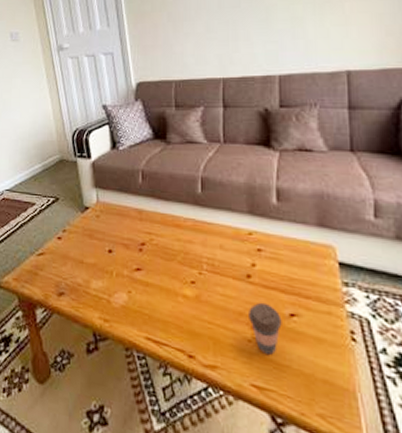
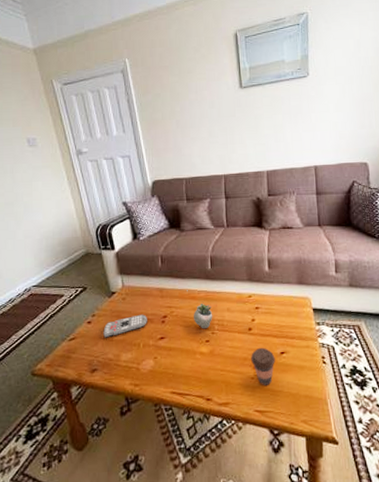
remote control: none [73,237,123,259] -> present [103,314,147,338]
succulent plant: none [170,215,201,267] -> present [187,290,213,329]

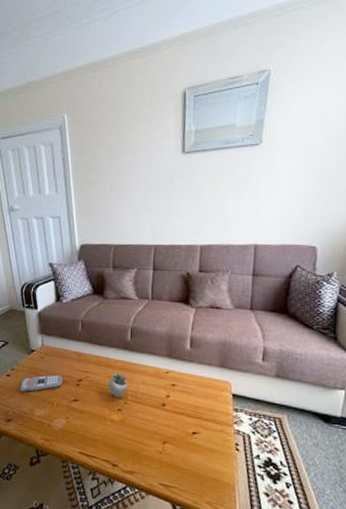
coffee cup: present [251,347,275,385] -> none [161,424,186,462]

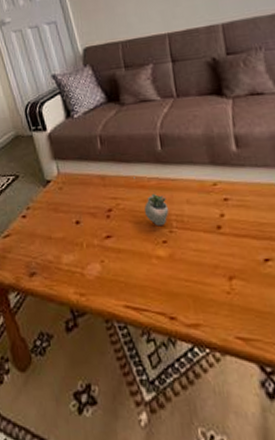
remote control: present [20,374,63,393] -> none [40,207,90,235]

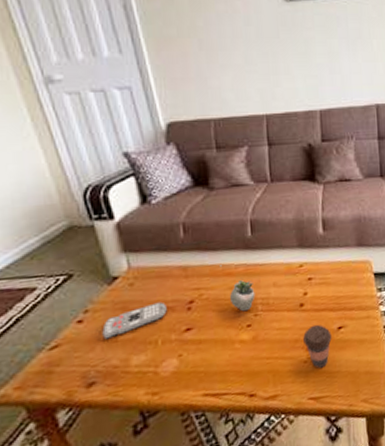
remote control: none [40,207,90,235] -> present [102,302,167,340]
coffee cup: none [223,251,258,303] -> present [303,324,332,368]

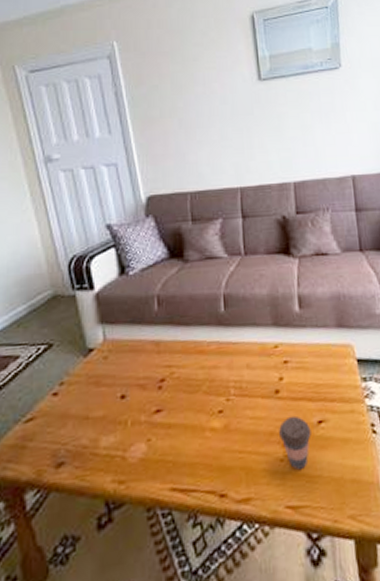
remote control: present [102,302,167,340] -> none [75,378,138,416]
succulent plant: present [220,265,256,312] -> none [192,341,228,395]

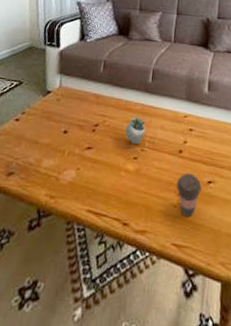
succulent plant: none [192,341,228,395] -> present [124,100,146,145]

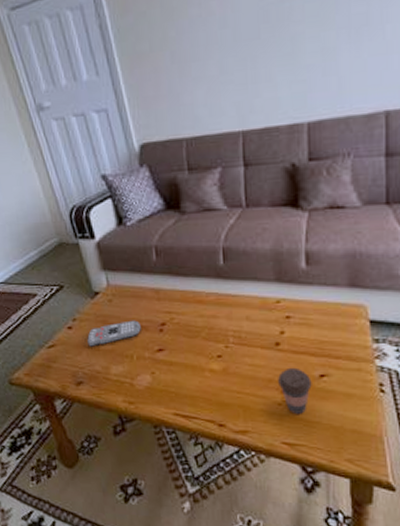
remote control: none [29,119,78,140] -> present [87,320,141,347]
succulent plant: present [124,100,146,145] -> none [191,291,227,342]

